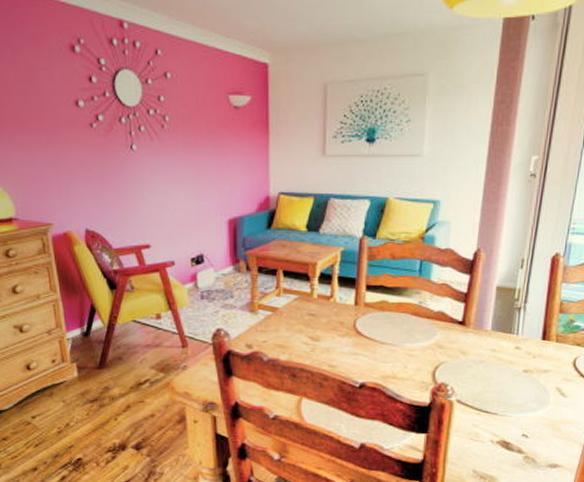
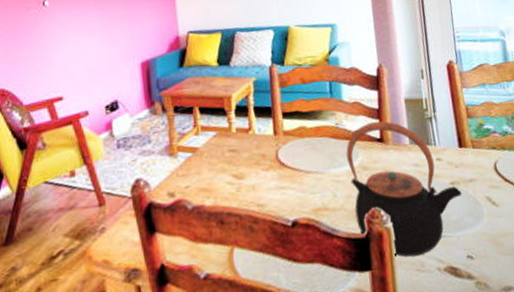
teapot: none [422,305,533,428] -> present [346,121,462,257]

